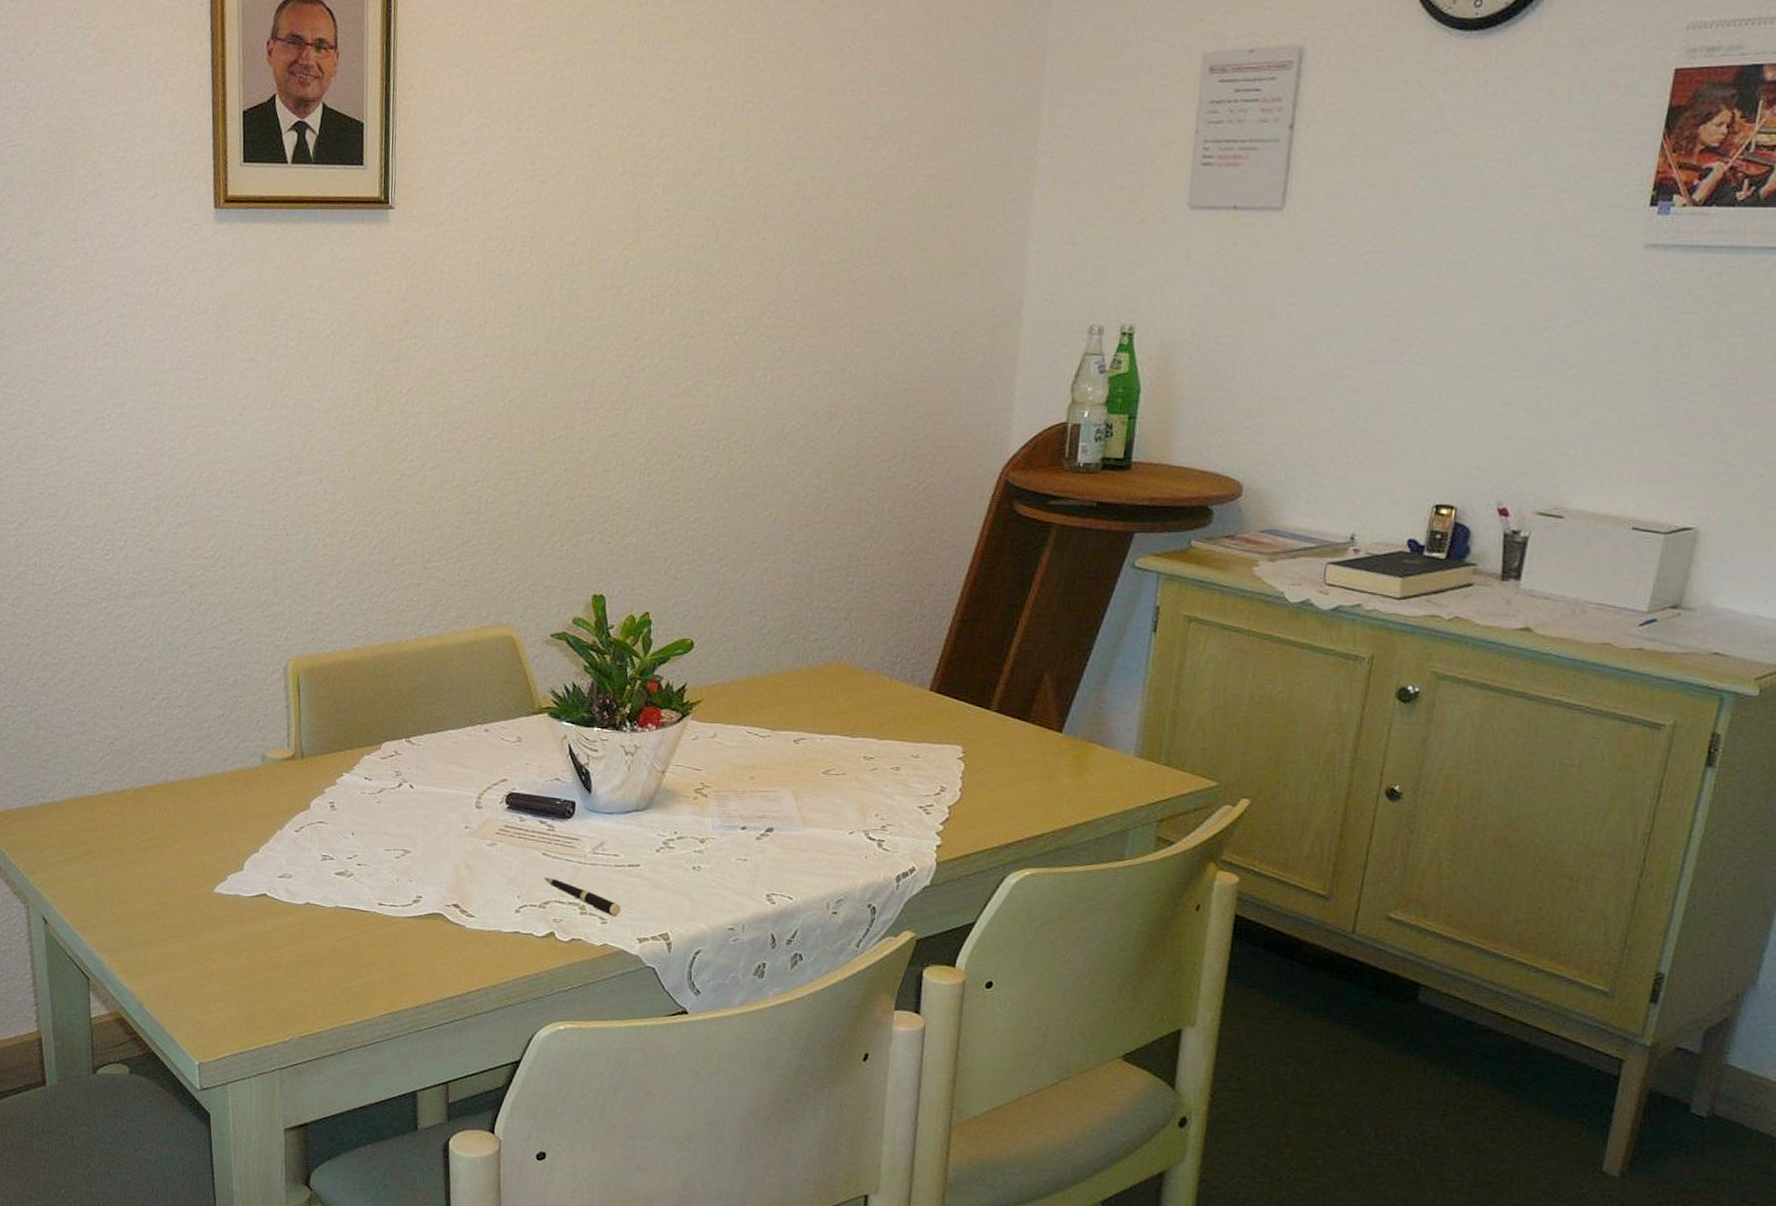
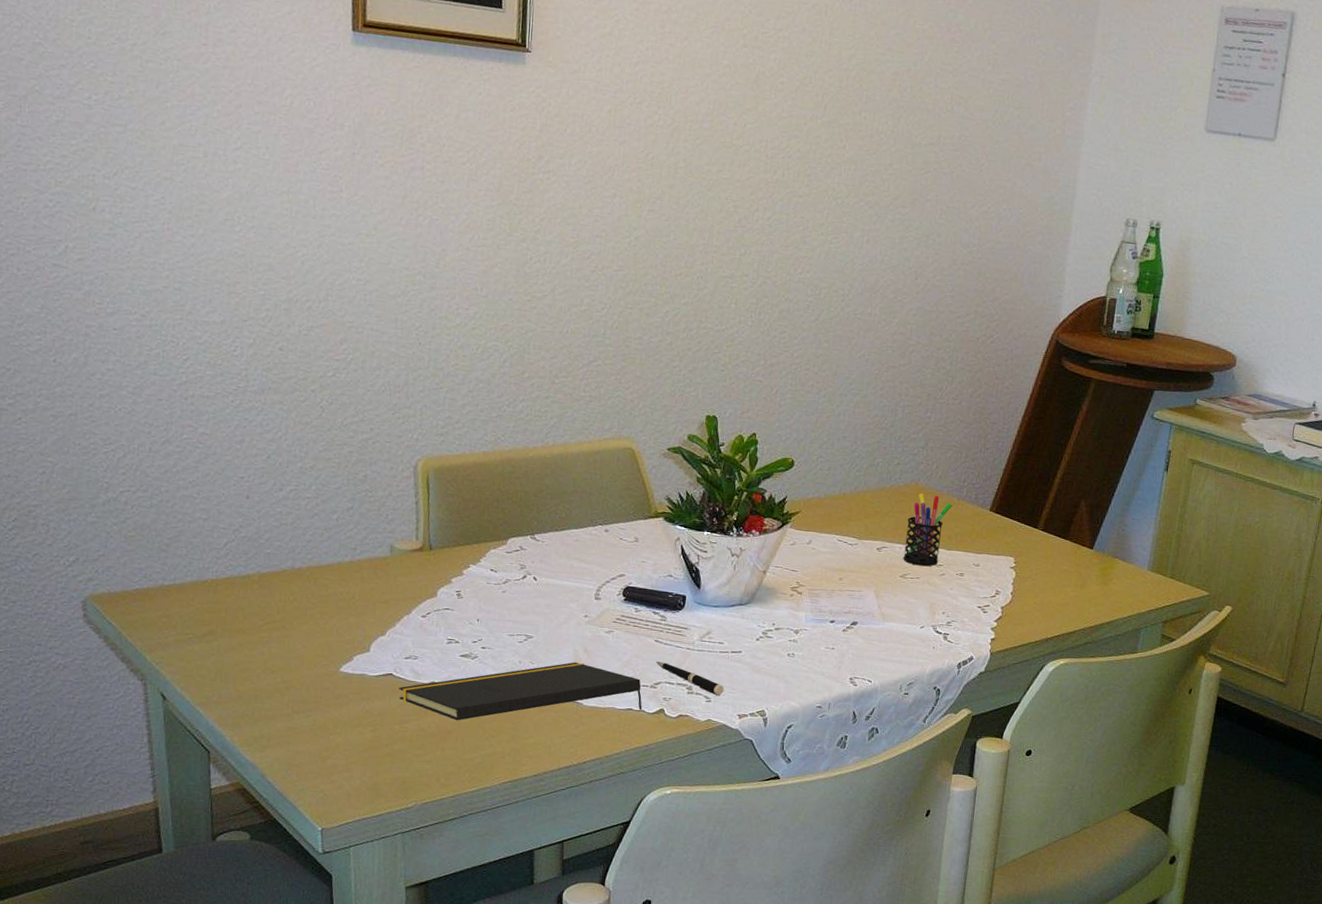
notepad: none [273,879,530,946] -> present [399,662,642,721]
pen holder: none [825,673,884,760] -> present [903,493,953,567]

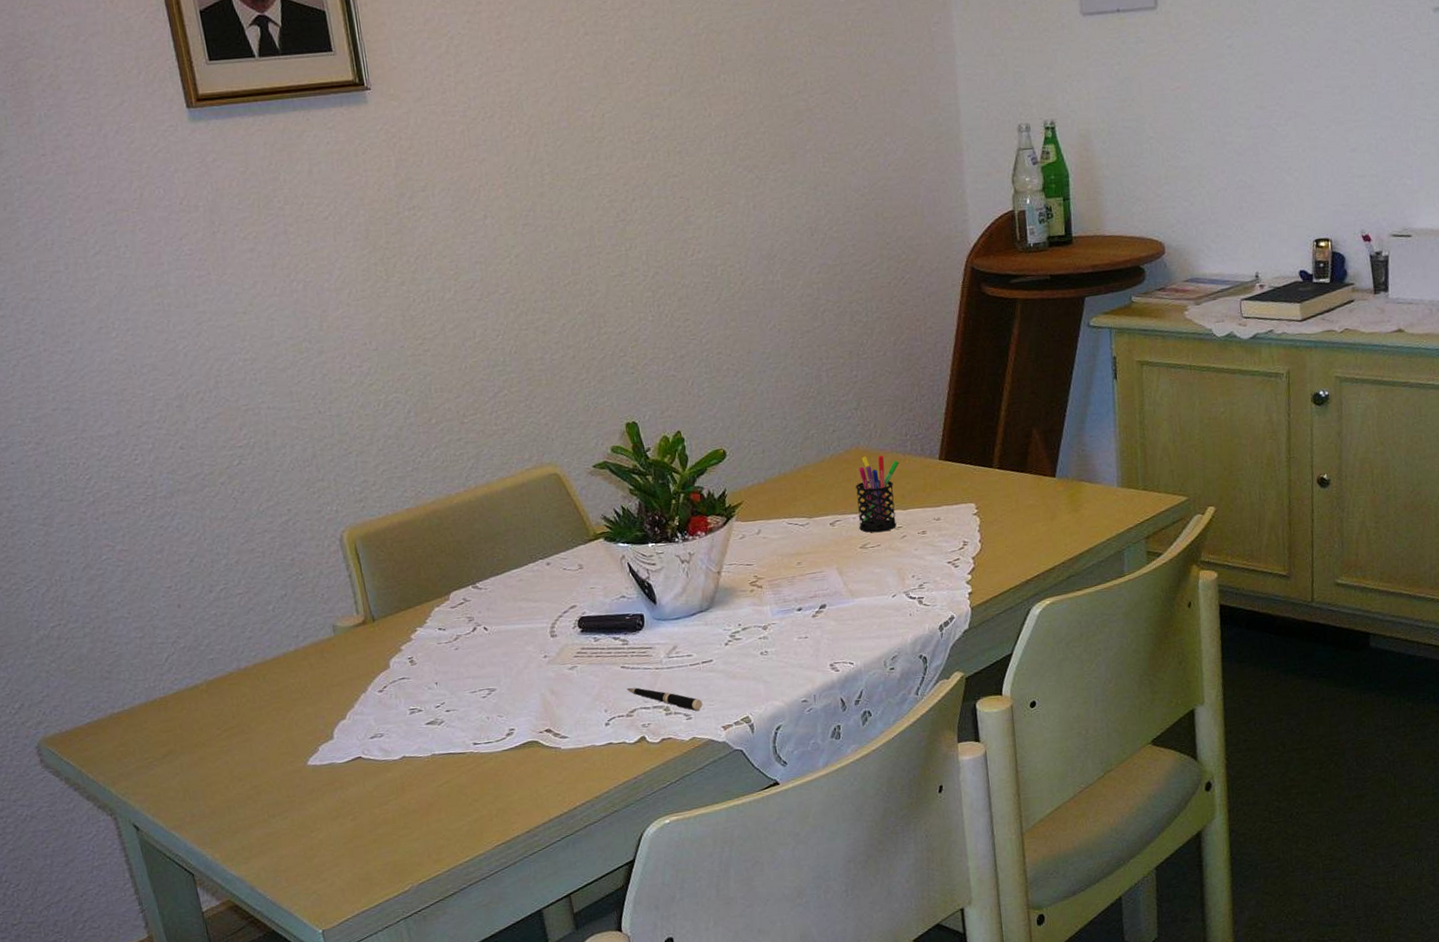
notepad: present [399,662,642,721] -> none [370,705,623,792]

